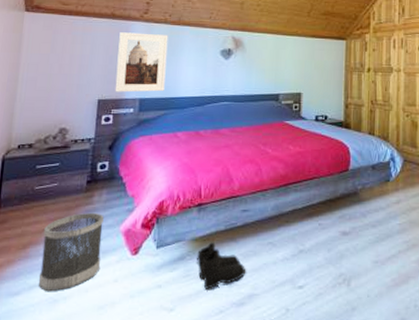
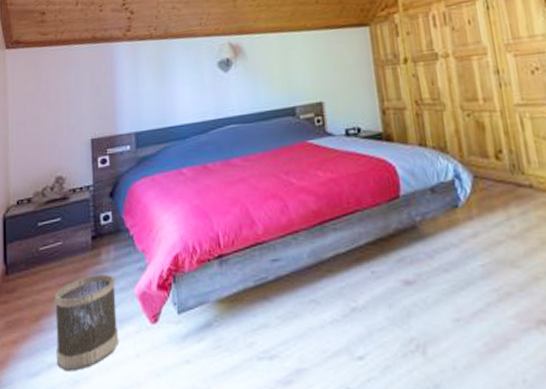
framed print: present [115,32,168,93] -> none [104,52,161,128]
boots: present [195,242,246,289] -> none [225,303,289,364]

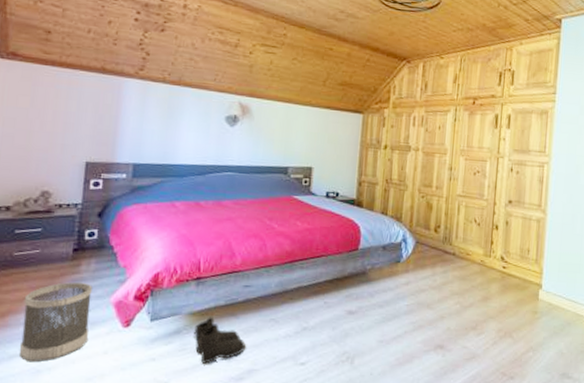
boots: none [225,303,289,364] -> present [192,317,247,364]

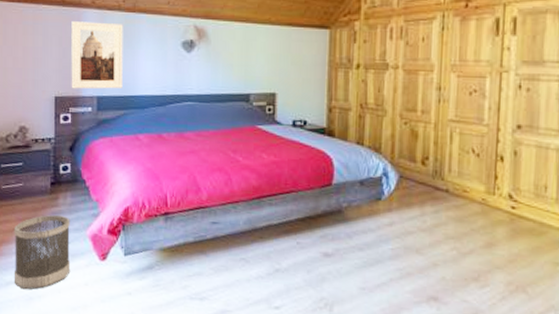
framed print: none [105,89,167,157] -> present [71,21,123,89]
boots: present [192,317,247,364] -> none [164,253,218,301]

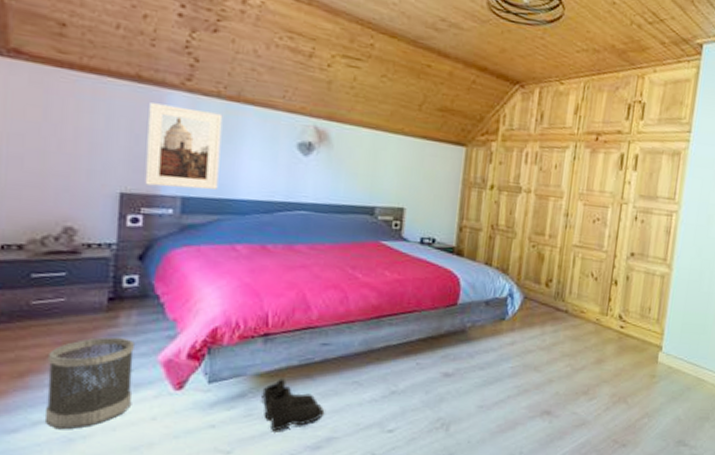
boots: none [164,253,218,301] -> present [260,379,325,431]

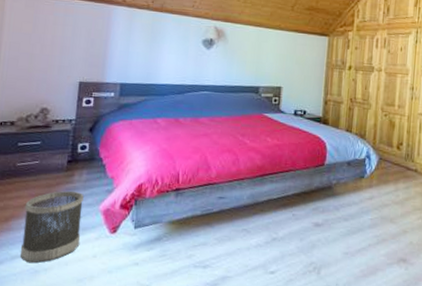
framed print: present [145,103,223,190] -> none [96,16,151,78]
boots: present [260,379,325,431] -> none [172,226,221,270]

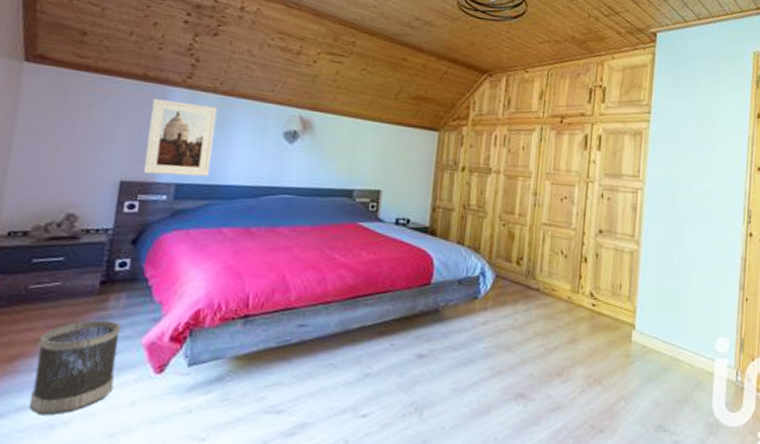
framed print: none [96,16,151,78] -> present [143,99,218,177]

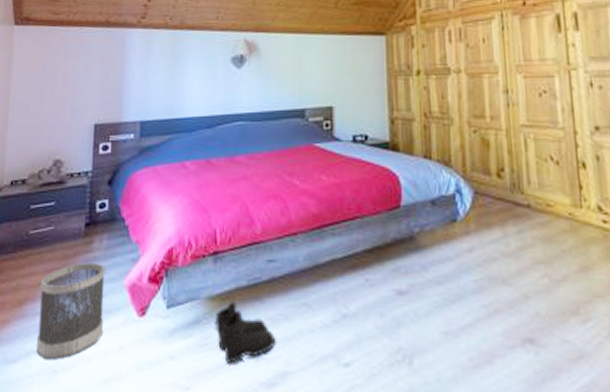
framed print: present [143,99,218,177] -> none [112,41,170,115]
boots: none [236,361,300,416] -> present [214,302,276,364]

